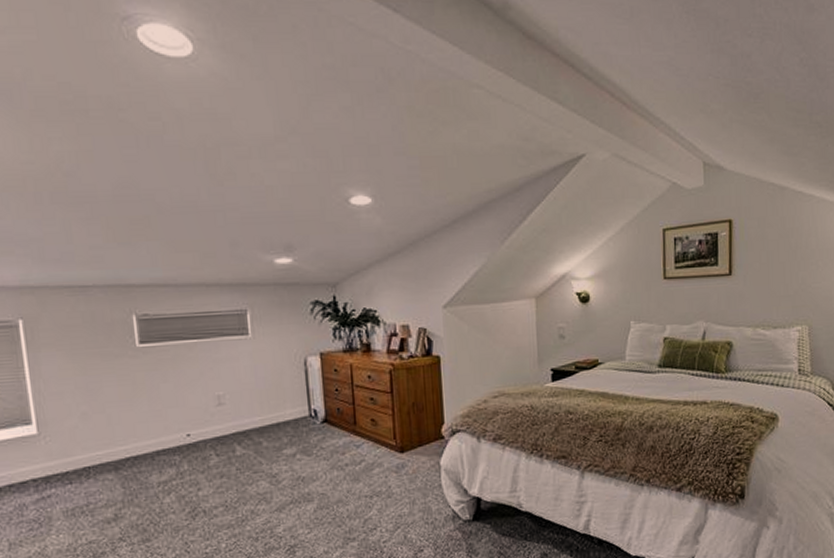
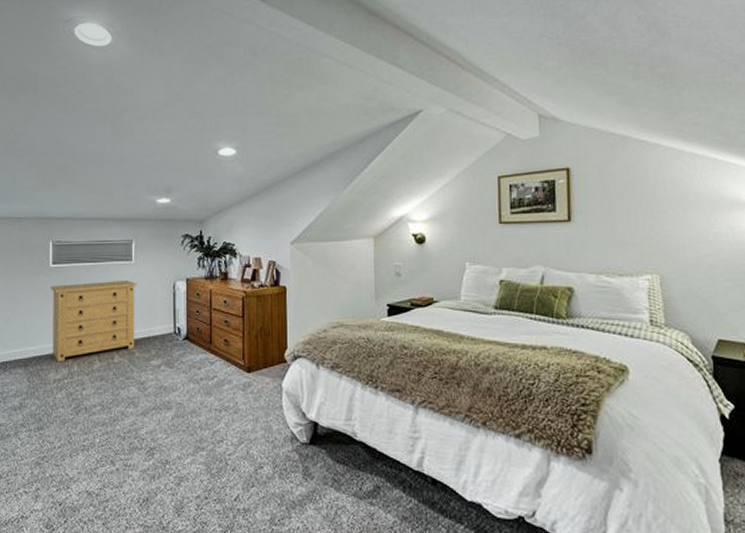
dresser: none [139,359,261,462] -> present [50,281,138,362]

